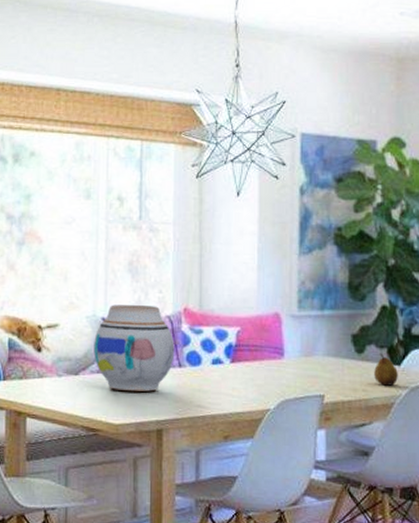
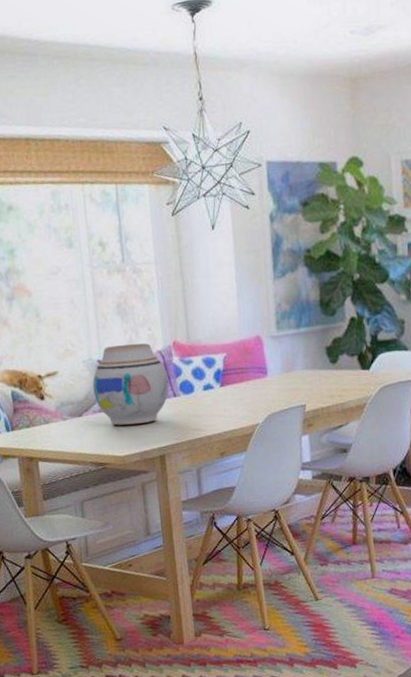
fruit: present [374,353,398,386] -> none [347,360,368,389]

